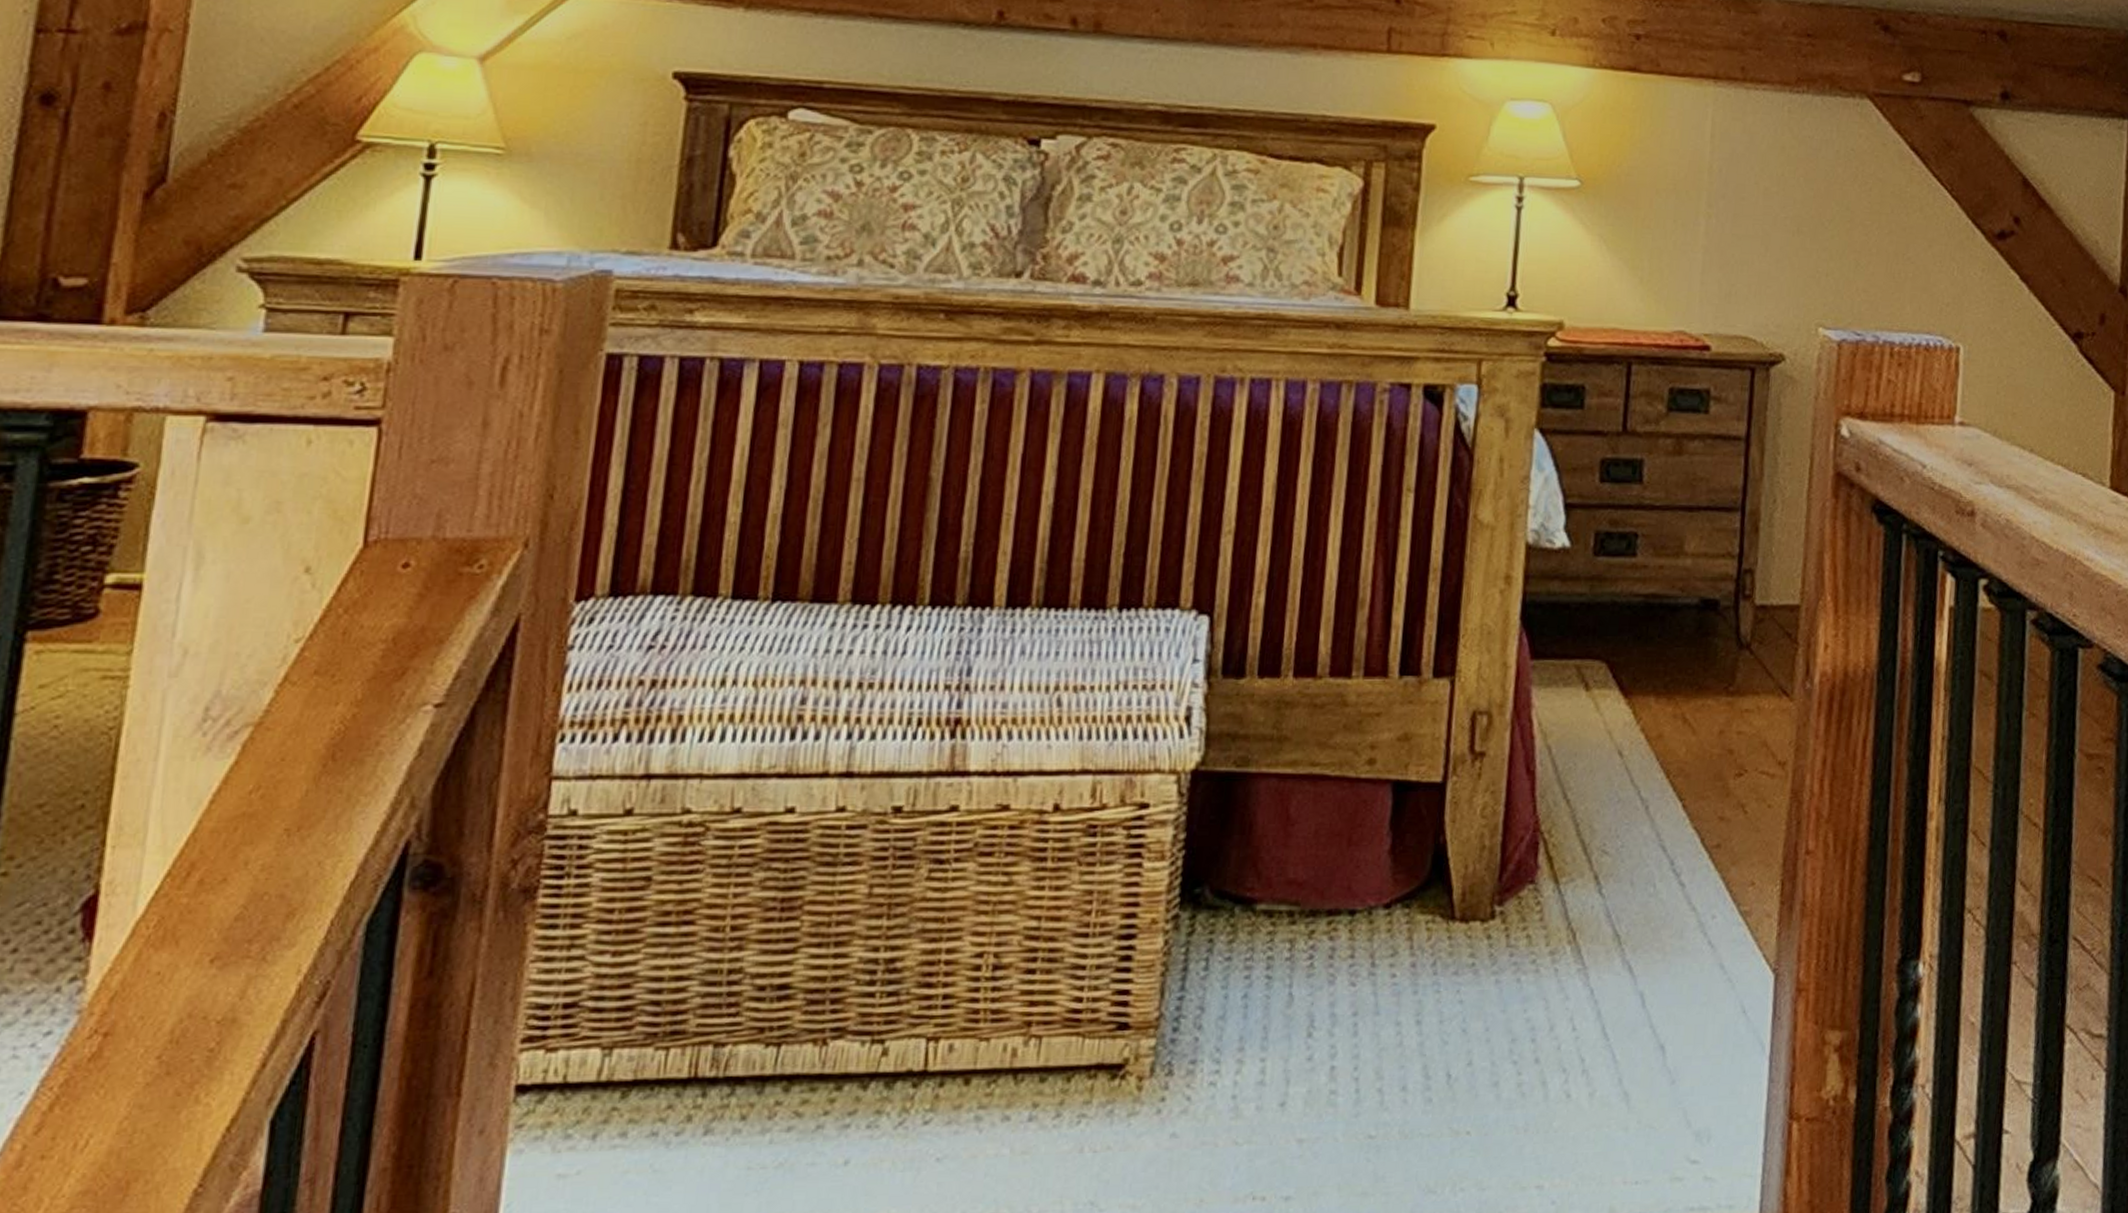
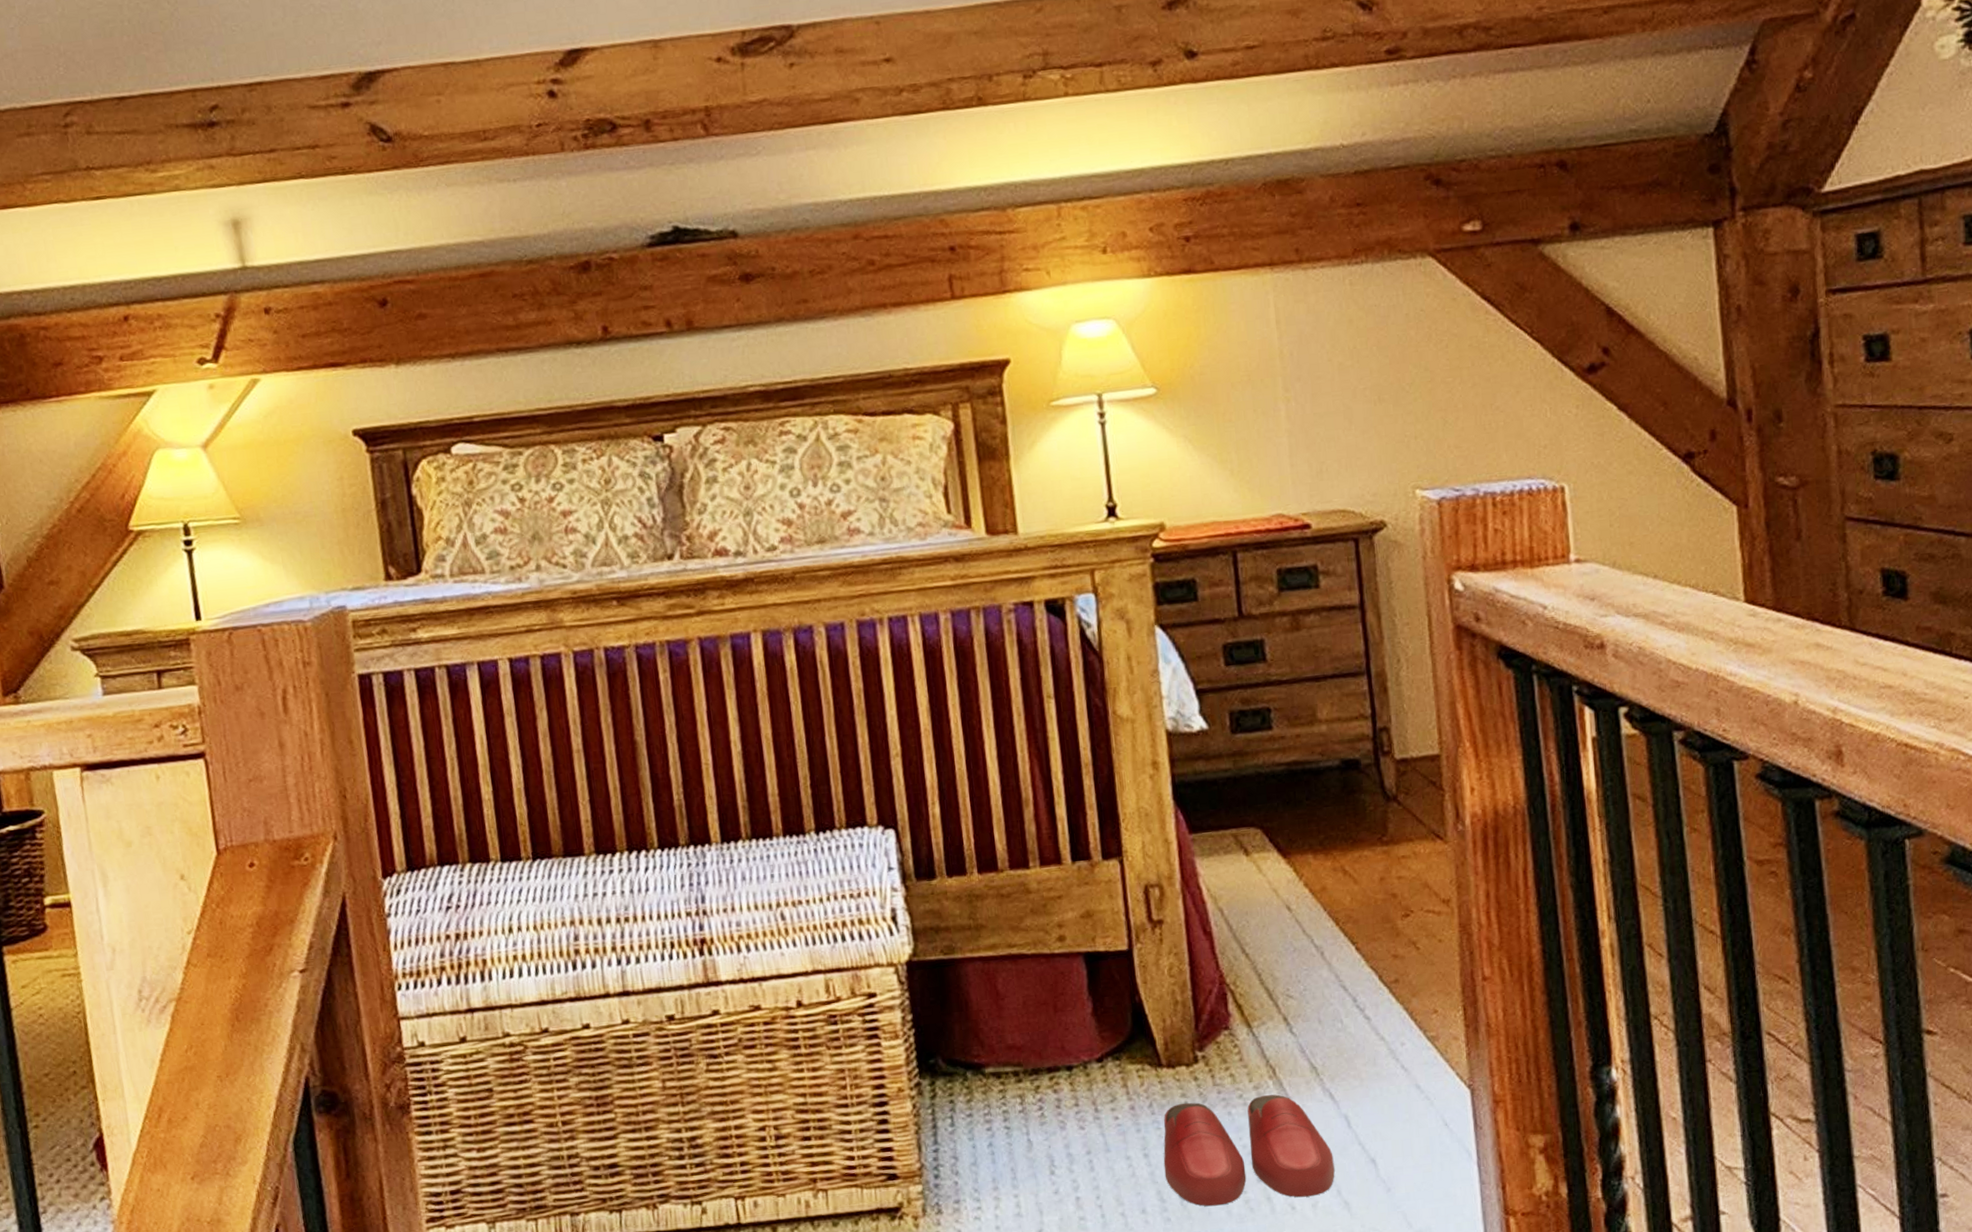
slippers: none [1435,963,1621,1088] -> present [1163,1094,1335,1207]

